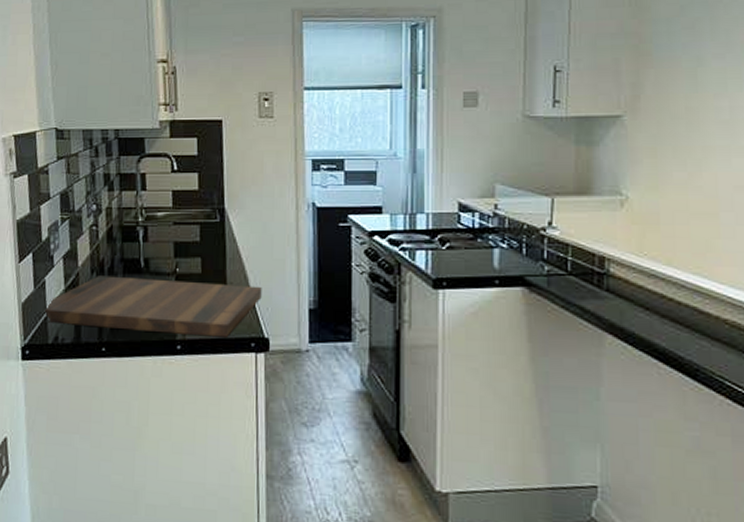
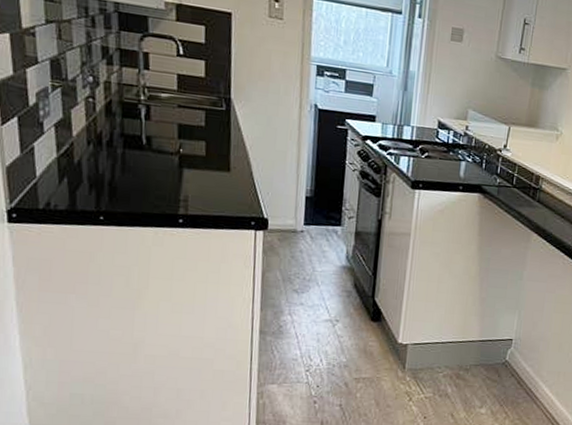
cutting board: present [45,276,262,337] -> none [34,147,264,215]

